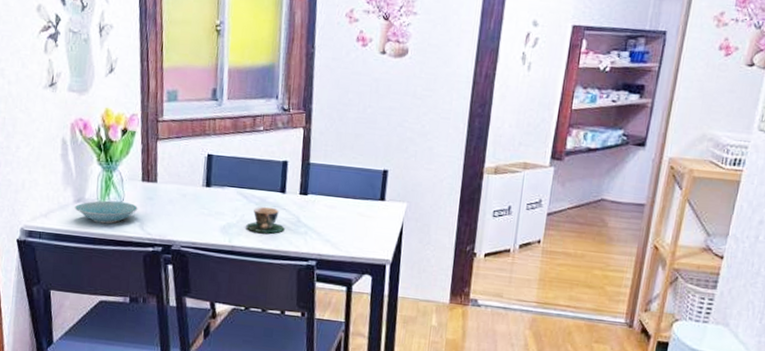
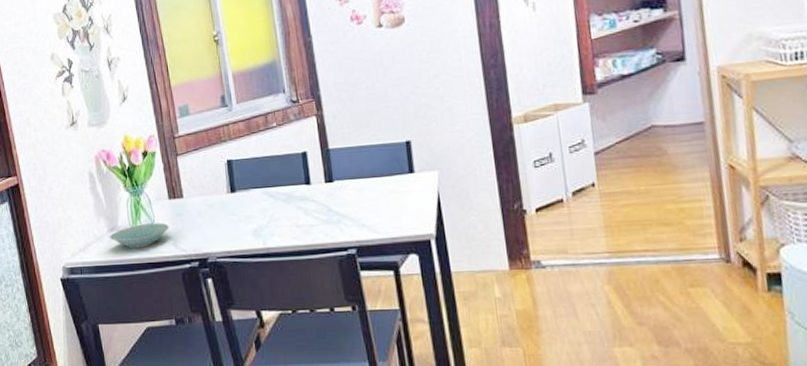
teacup: present [246,206,285,234] -> none [277,201,317,230]

